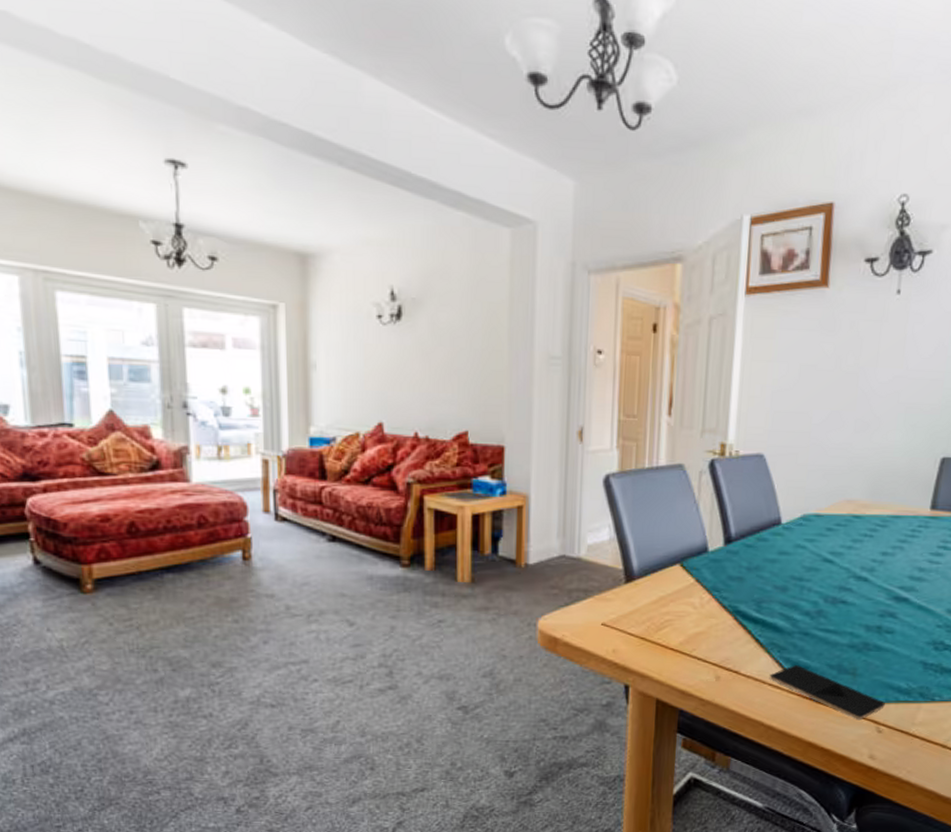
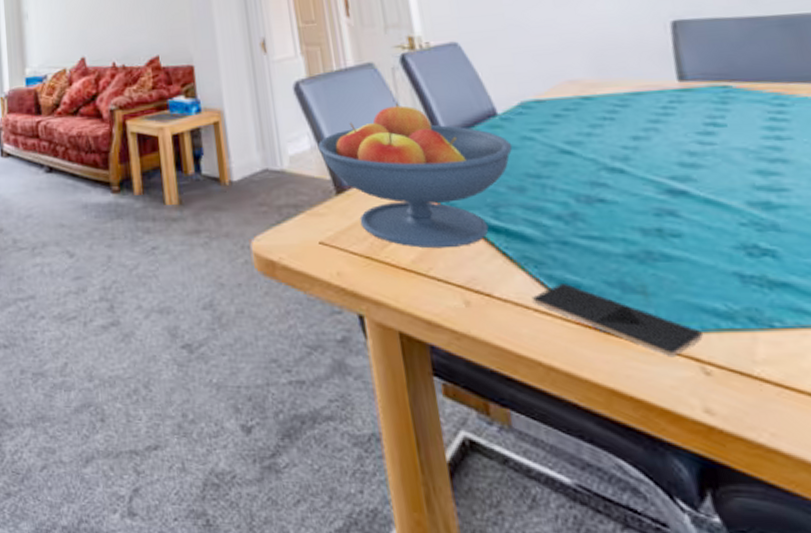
fruit bowl: none [616,505,787,634] -> present [318,103,513,249]

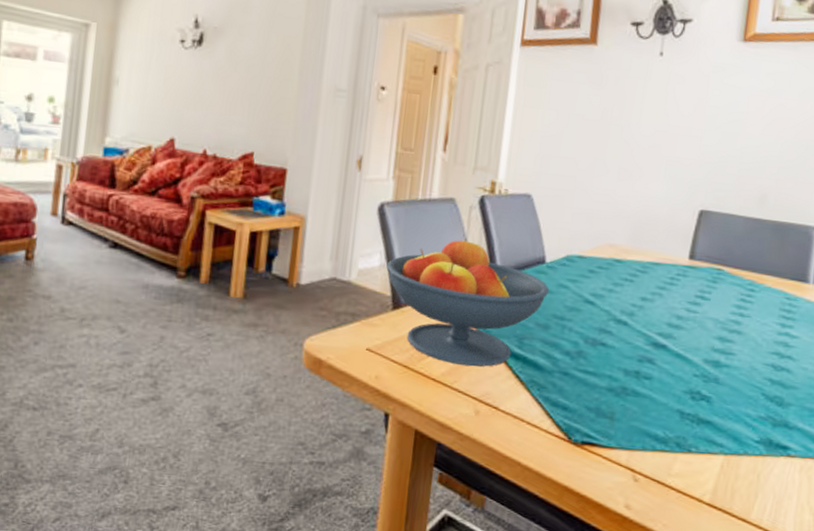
smartphone: present [531,284,703,358] -> none [528,405,642,467]

